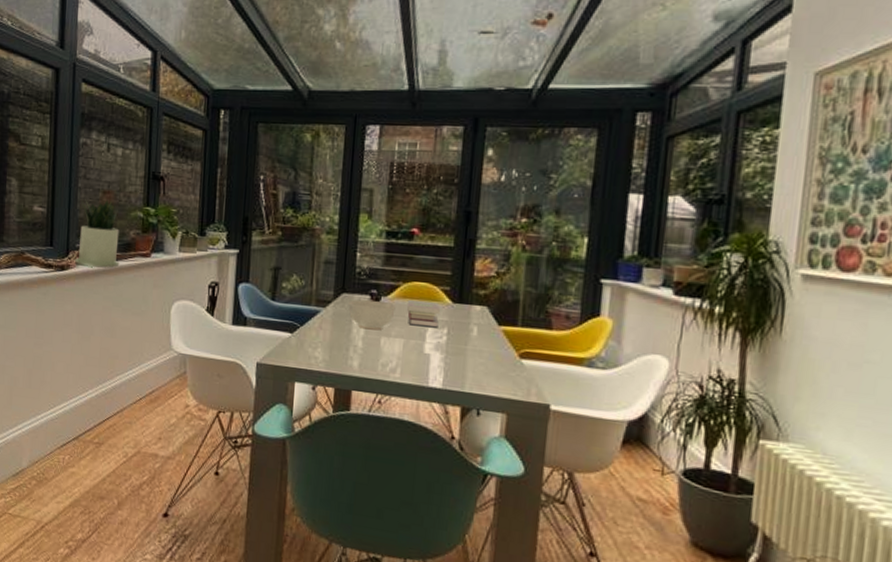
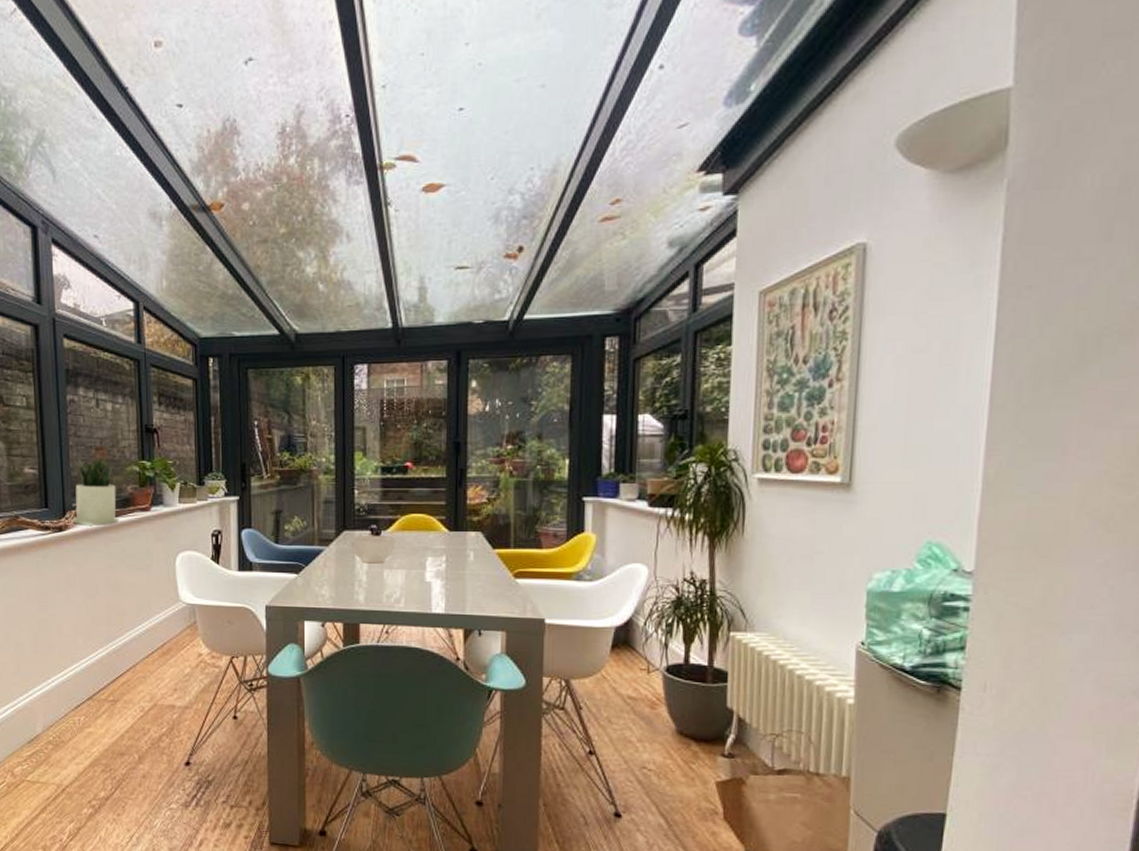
books: present [406,300,441,328] -> none [406,532,439,557]

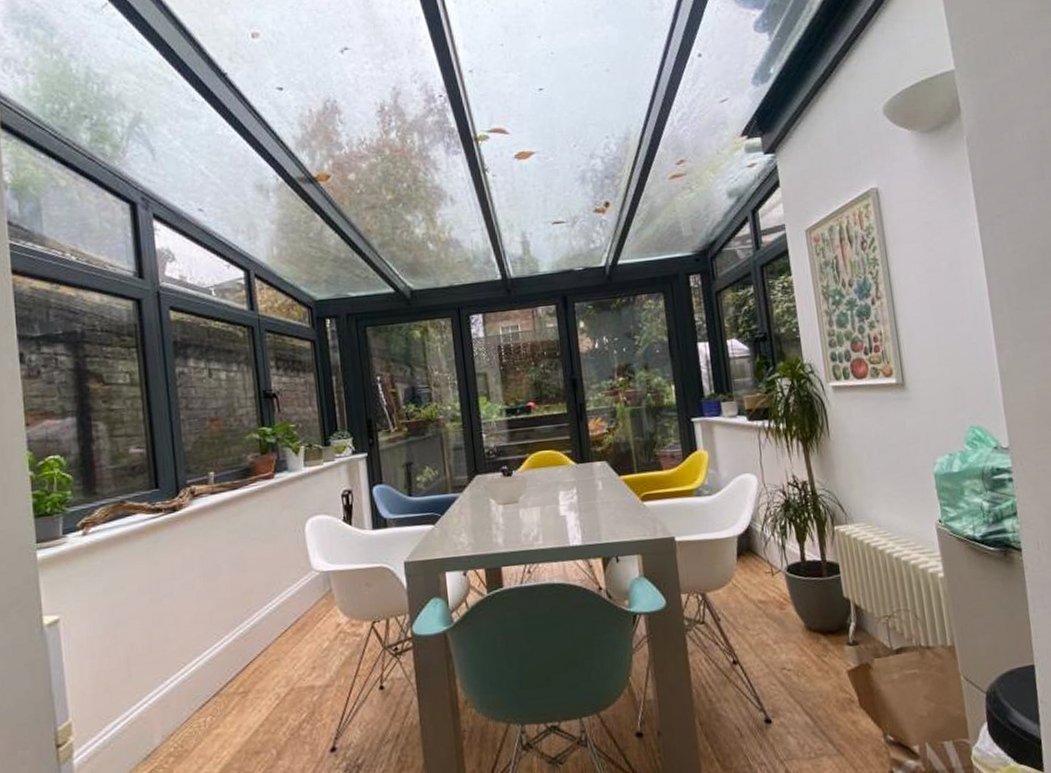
planter: present [71,456,119,527] -> none [186,427,241,503]

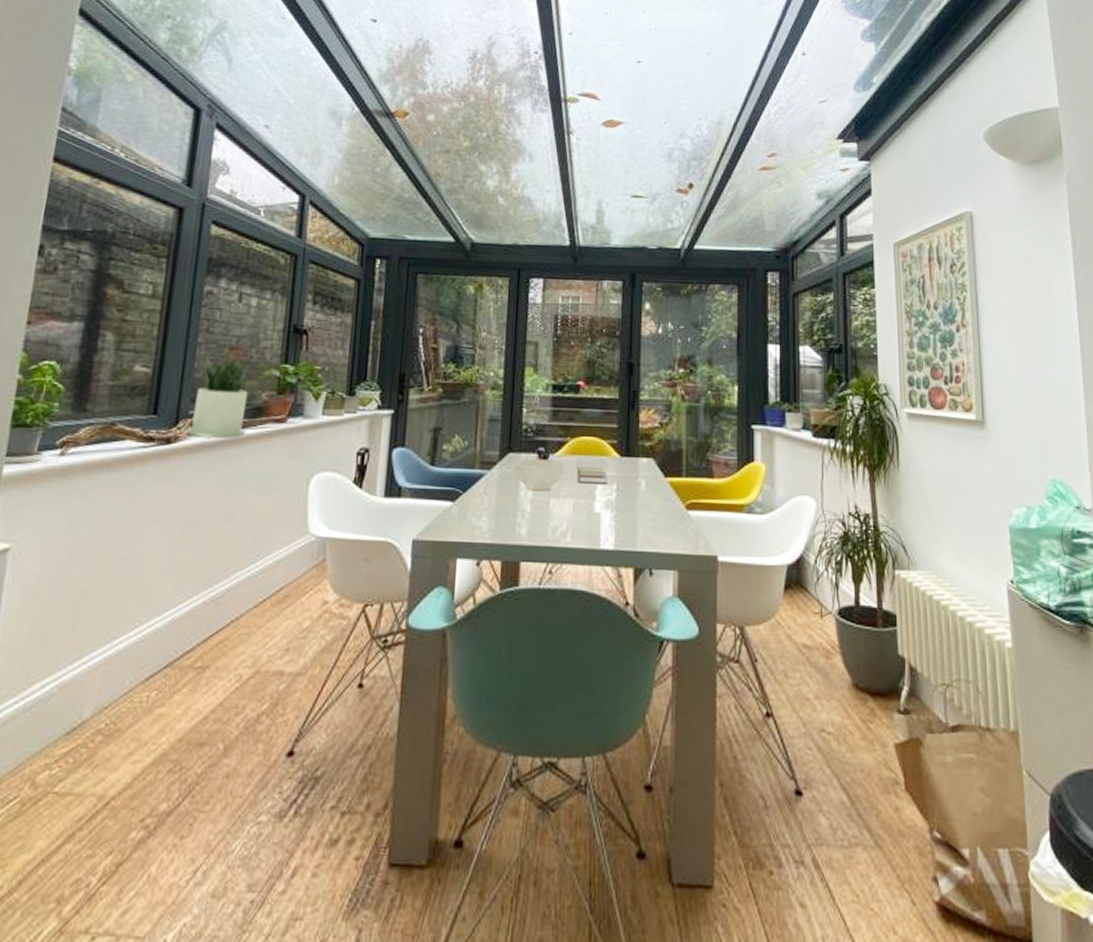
planter: none [186,427,241,503] -> present [185,355,248,439]
books: none [536,467,568,493] -> present [575,456,610,484]

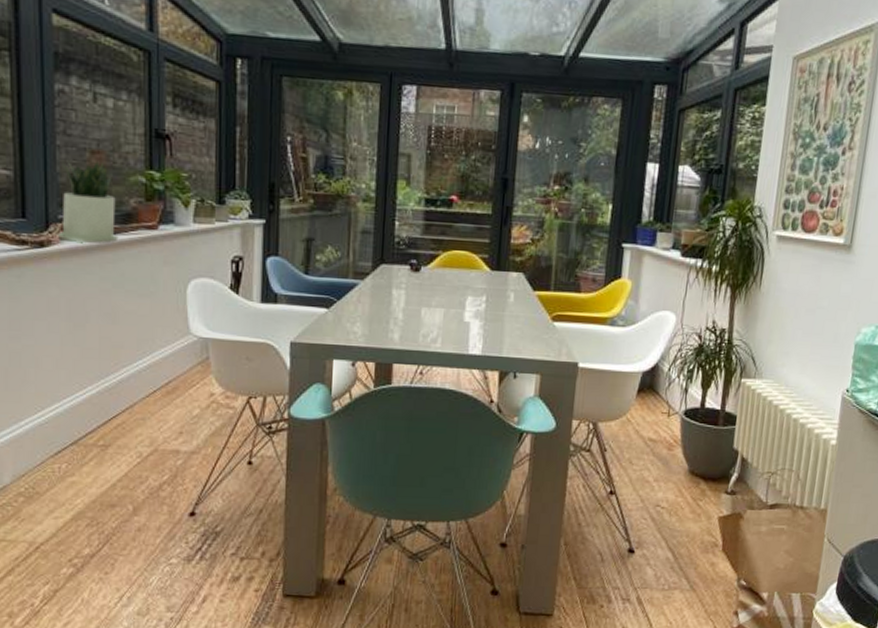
bowl: present [515,459,564,491] -> none [388,270,436,301]
books: present [575,456,610,484] -> none [446,269,480,296]

